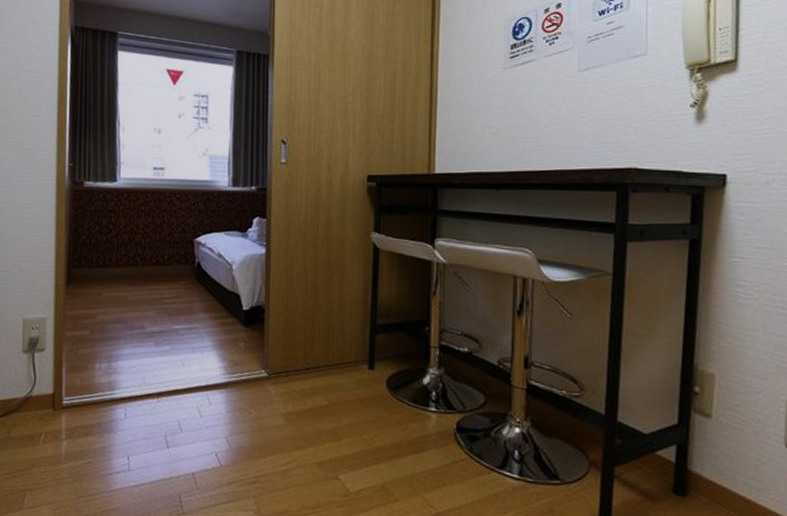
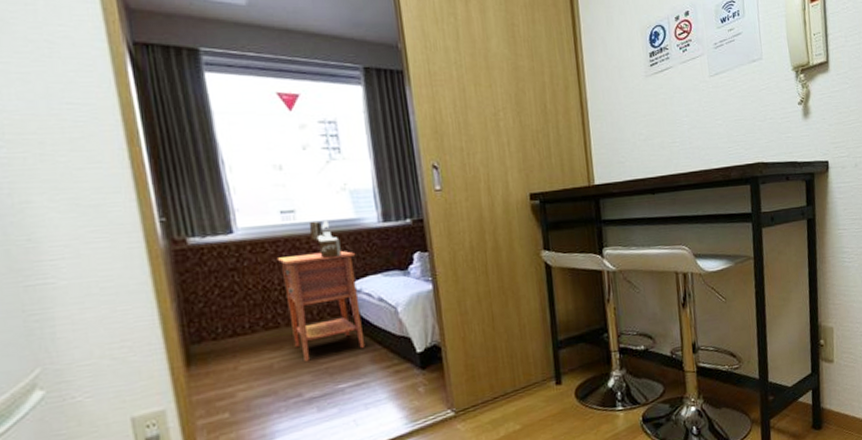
nightstand: none [144,206,206,299] -> present [276,250,366,361]
lighter: none [172,179,195,212] -> present [309,220,341,258]

